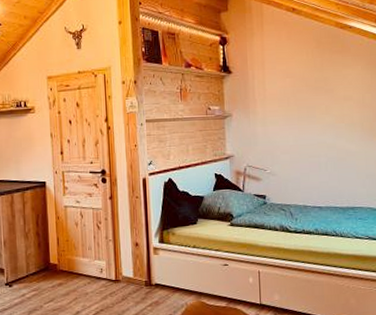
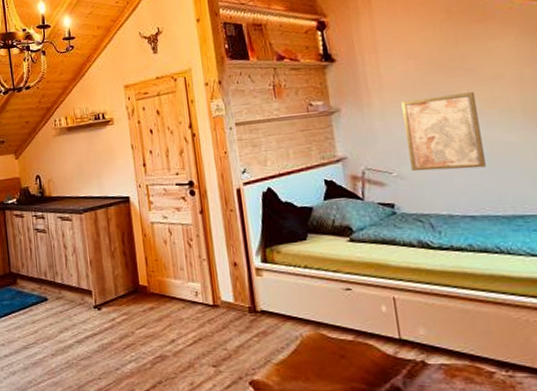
wall art: none [278,109,333,170] -> present [401,92,486,172]

